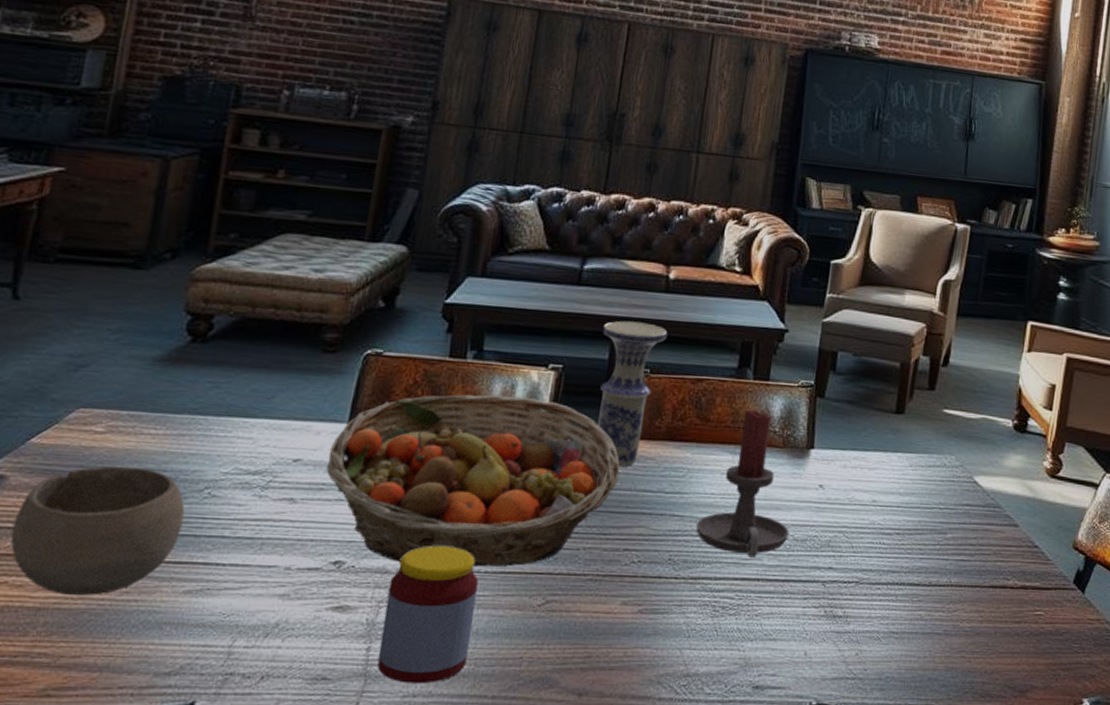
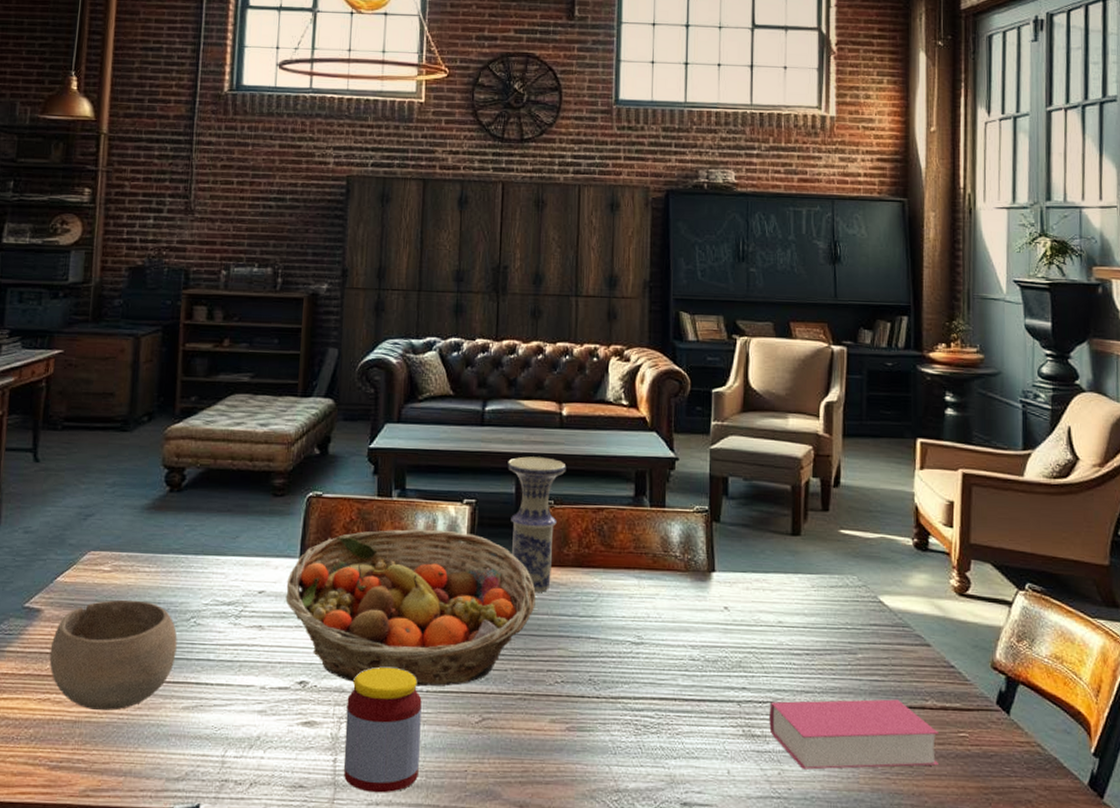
candle holder: present [696,409,790,558] -> none [611,535,700,678]
book: none [851,578,1017,650] -> present [769,699,940,770]

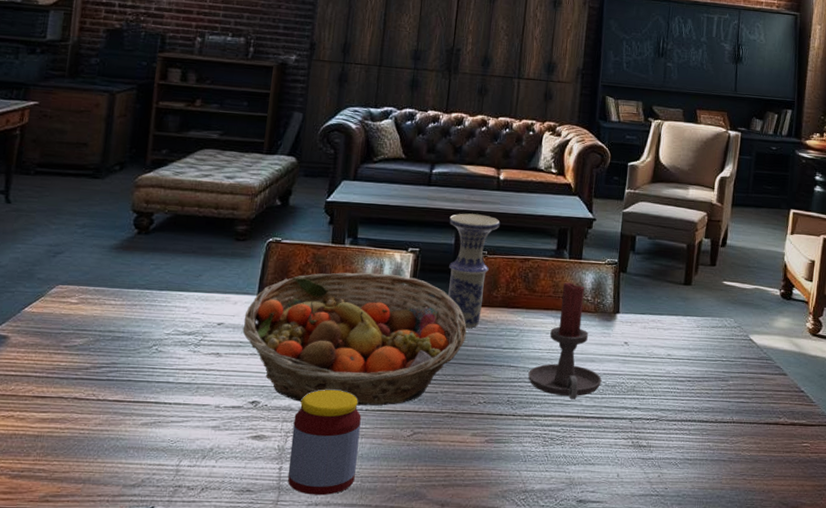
bowl: present [49,599,177,711] -> none [14,328,139,427]
candle holder: none [611,535,700,678] -> present [528,282,602,400]
book: present [769,699,940,770] -> none [653,417,788,473]

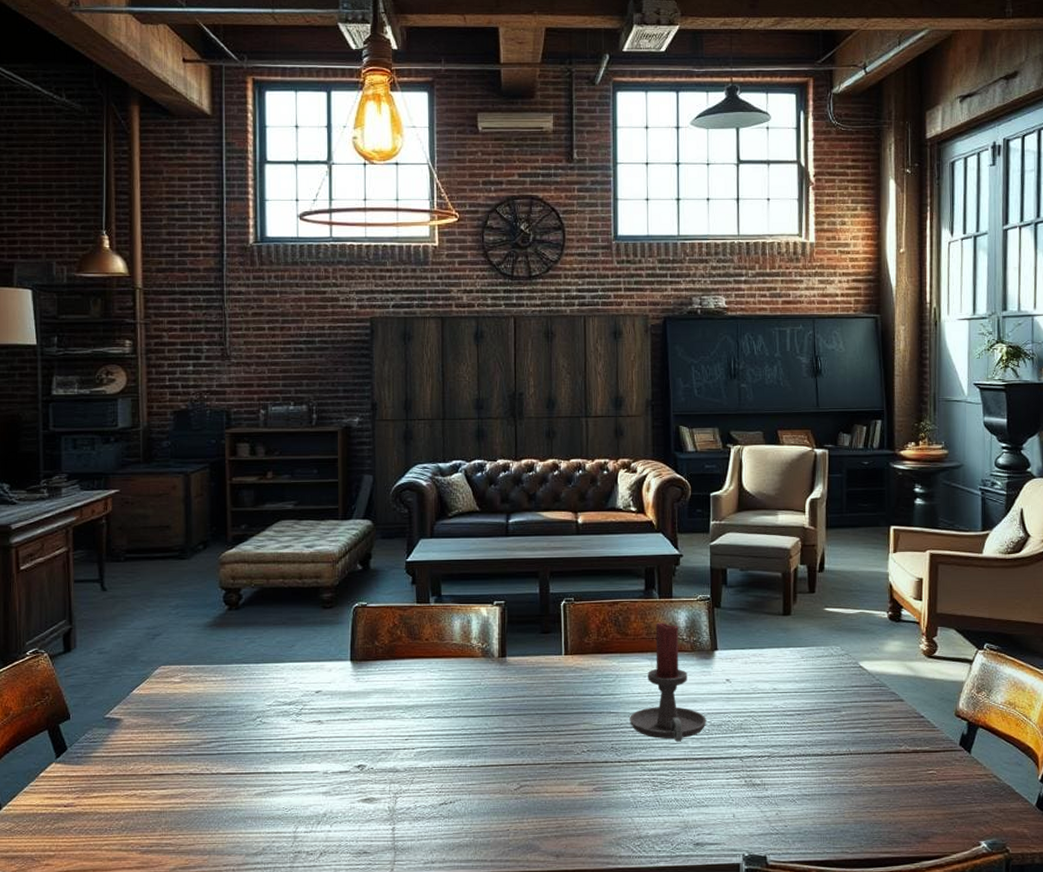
fruit basket: present [242,272,467,406] -> none [340,629,562,763]
jar: present [288,390,362,496] -> none [401,749,467,853]
vase: present [448,213,500,329] -> none [531,561,584,678]

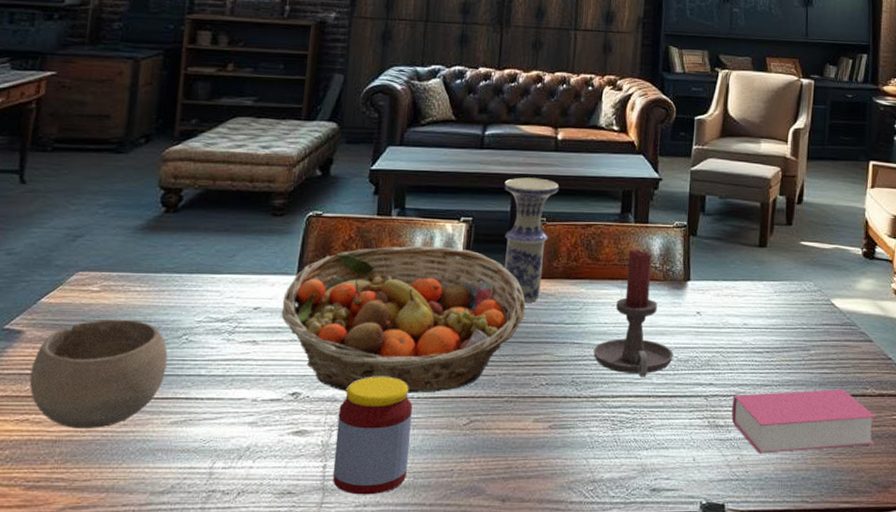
bowl: none [132,705,246,802] -> present [29,319,168,430]
fruit basket: none [340,629,562,763] -> present [281,245,526,393]
jar: none [401,749,467,853] -> present [332,377,413,495]
vase: none [531,561,584,678] -> present [504,177,559,303]
book: none [767,747,912,809] -> present [731,389,877,454]

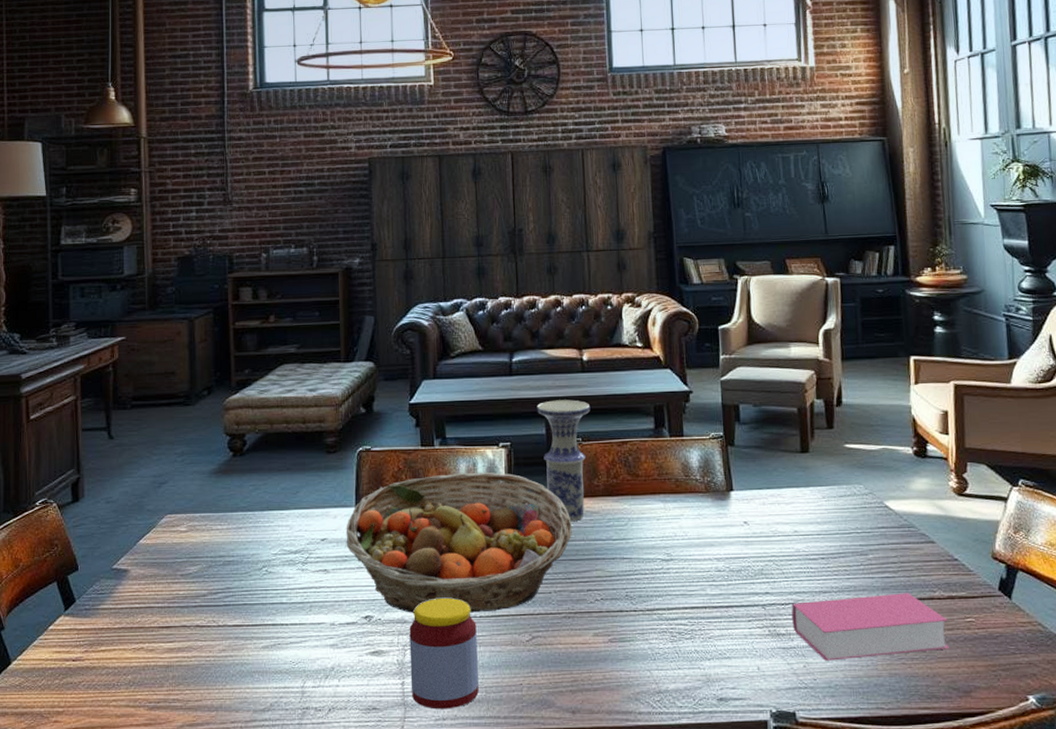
bowl: present [29,319,168,430] -> none [139,555,252,656]
candle holder: present [593,249,674,377] -> none [644,462,725,589]

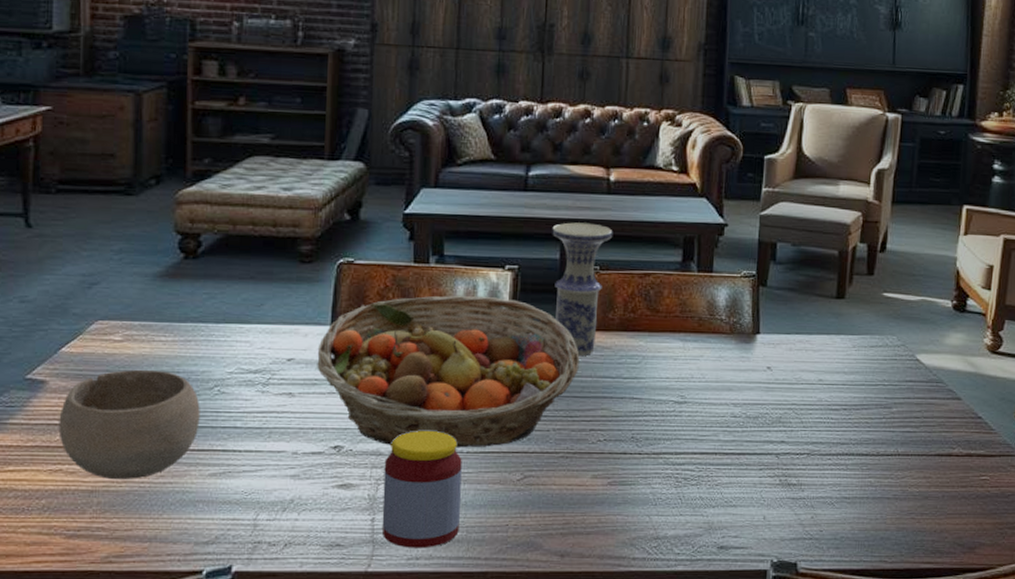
bowl: none [139,555,252,656] -> present [58,369,200,480]
book: present [791,593,949,661] -> none [805,448,963,513]

